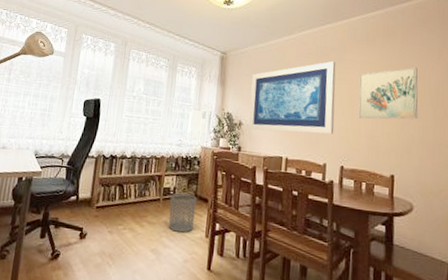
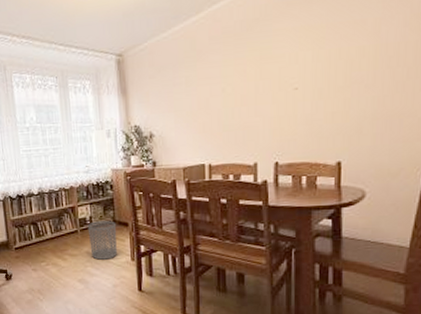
wall art: present [249,60,336,134] -> none [158,35,264,141]
wall art: present [358,66,418,119] -> none [292,20,372,102]

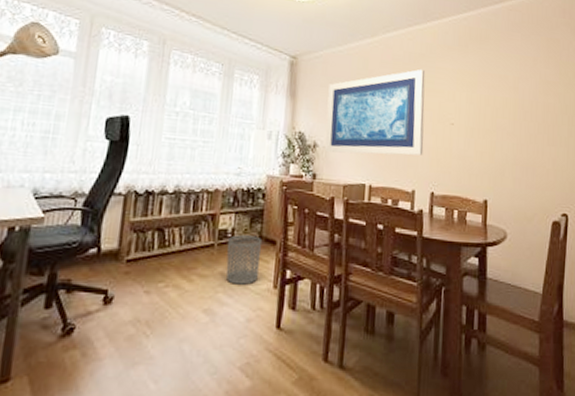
wall art: none [158,35,264,141] -> present [325,69,426,156]

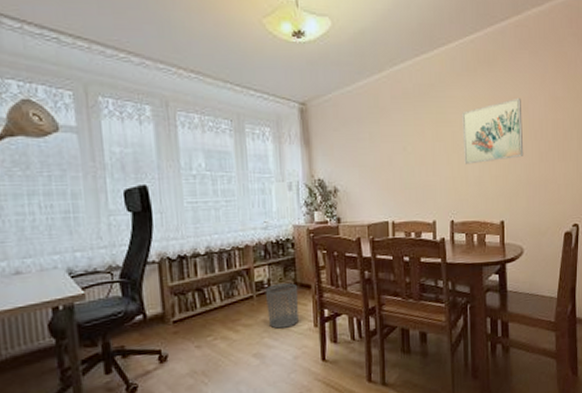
wall art: present [325,69,426,156] -> none [342,100,441,196]
wall art: none [449,77,512,137] -> present [462,97,524,165]

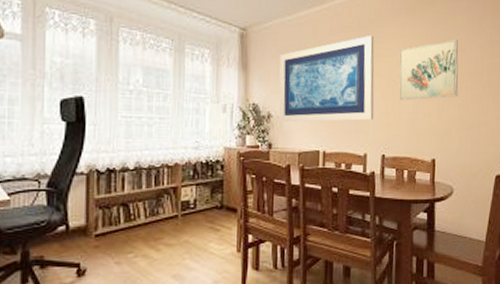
waste bin: present [265,283,298,329] -> none [190,205,223,251]
wall art: none [342,100,441,196] -> present [279,35,375,123]

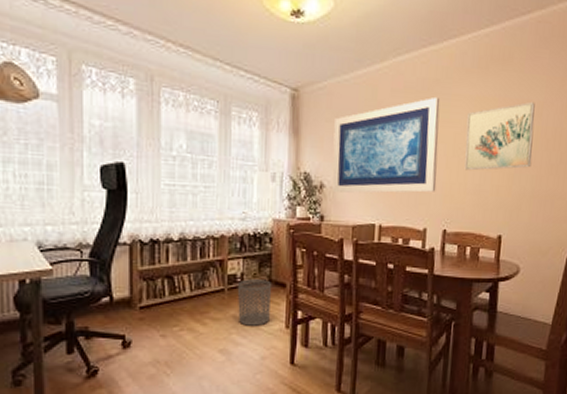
waste bin: none [190,205,223,251] -> present [237,279,271,326]

